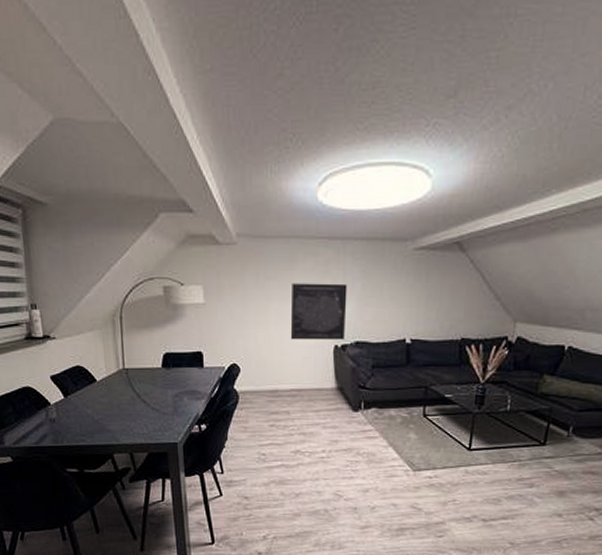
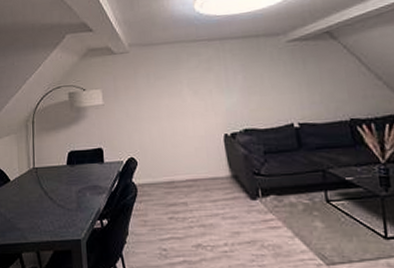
wall art: present [290,283,348,341] -> none [179,77,233,132]

